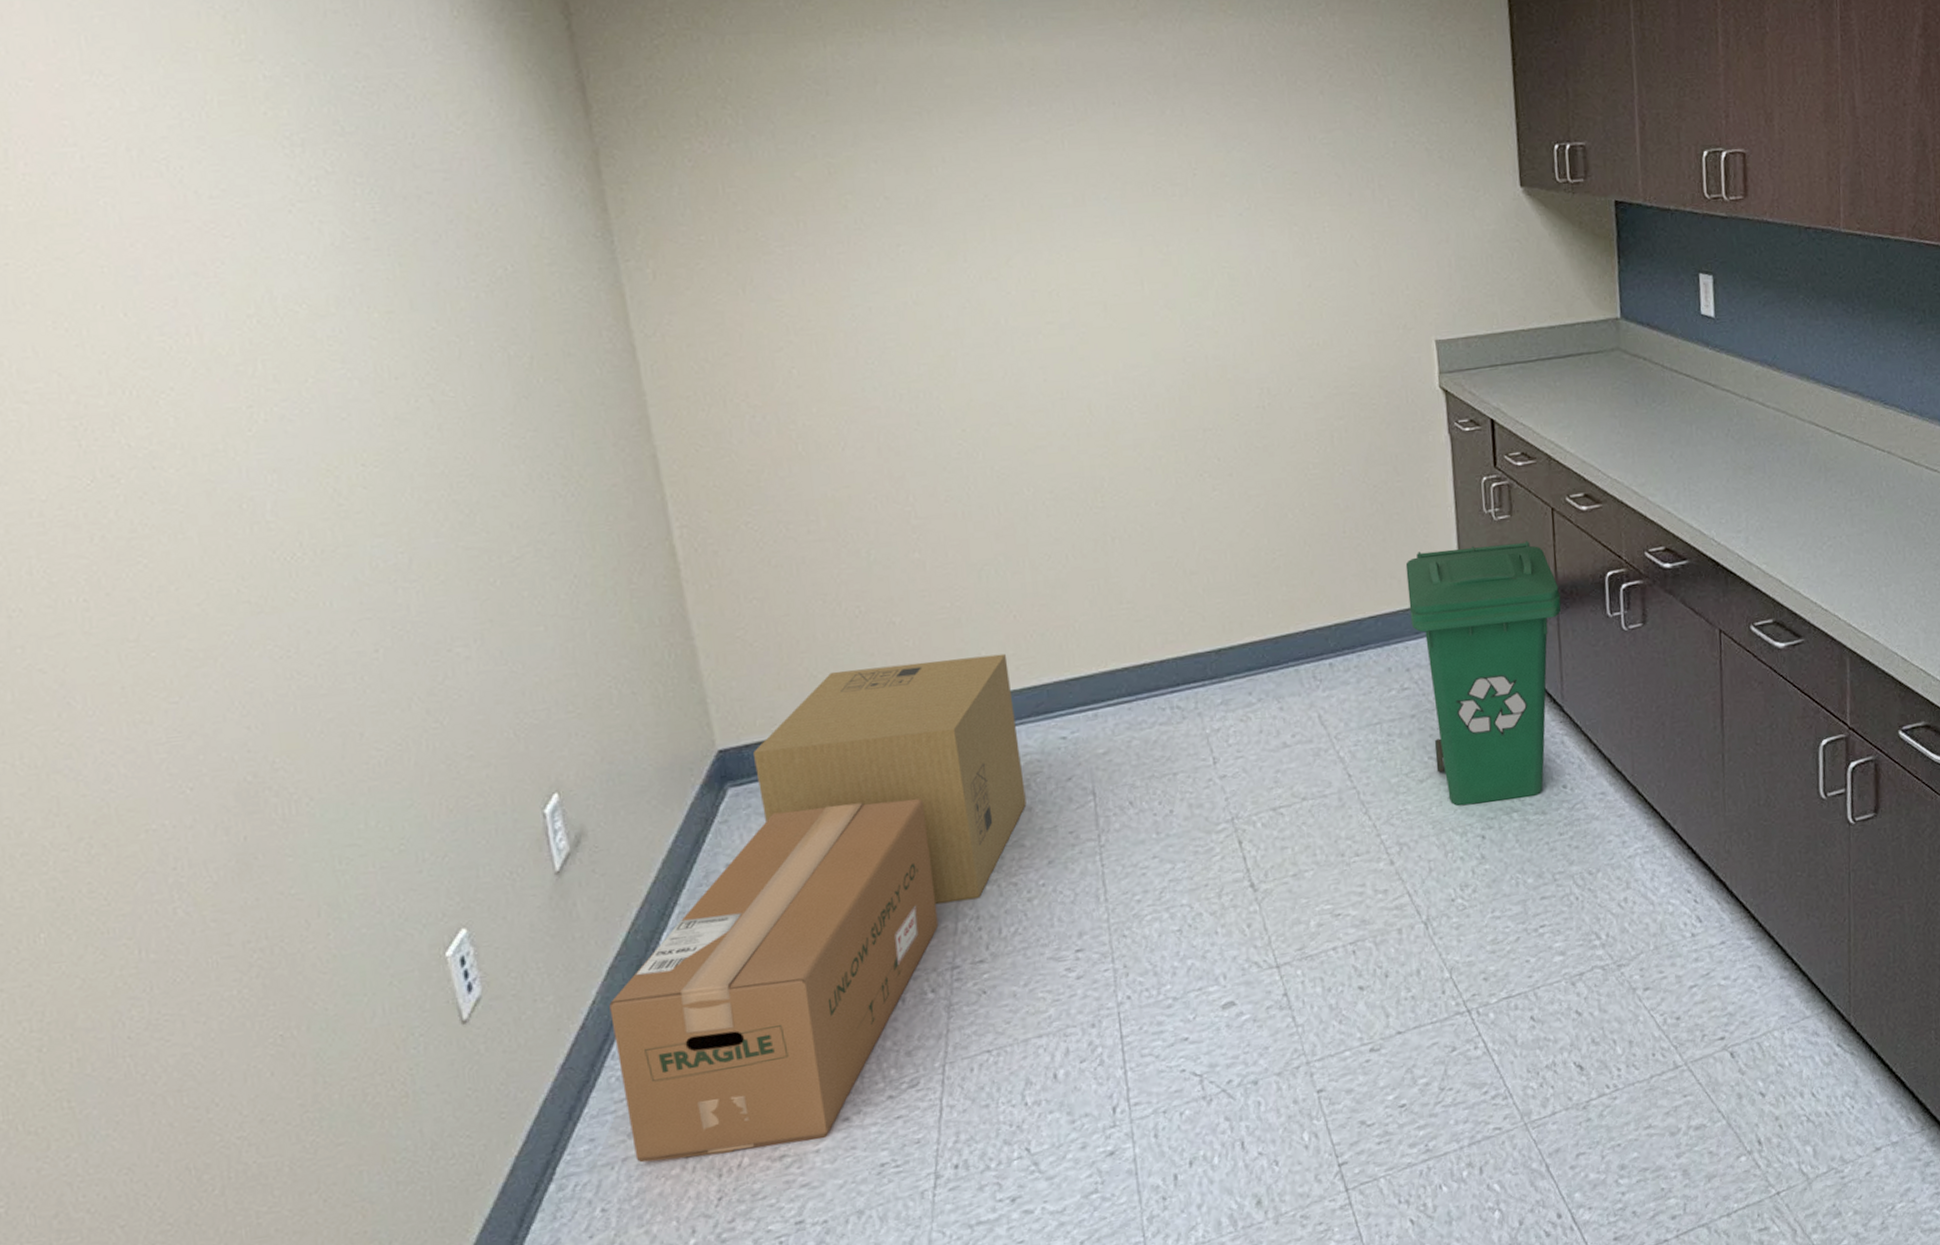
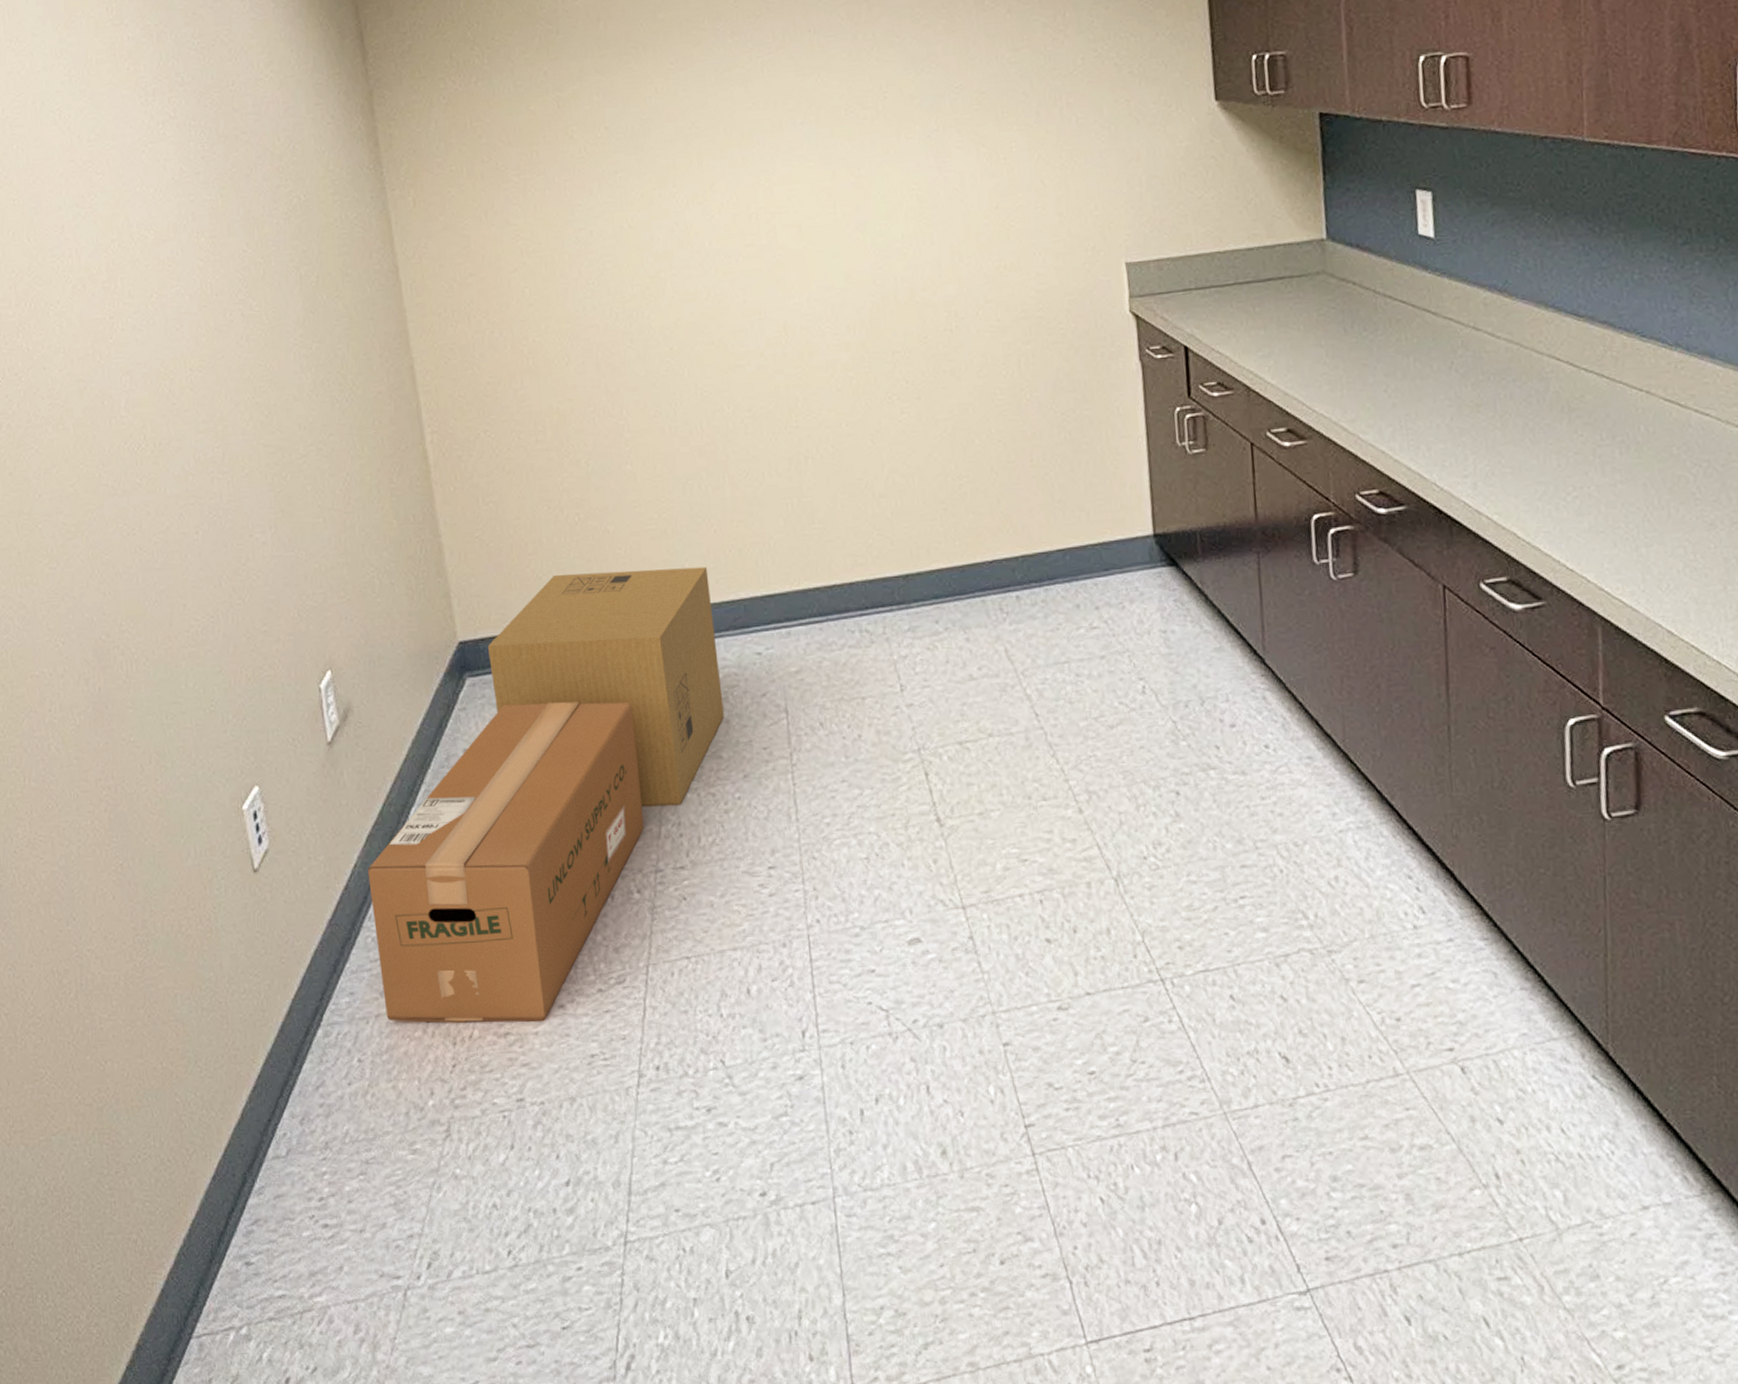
recycling bin: present [1405,540,1562,806] -> none [1094,477,1263,757]

